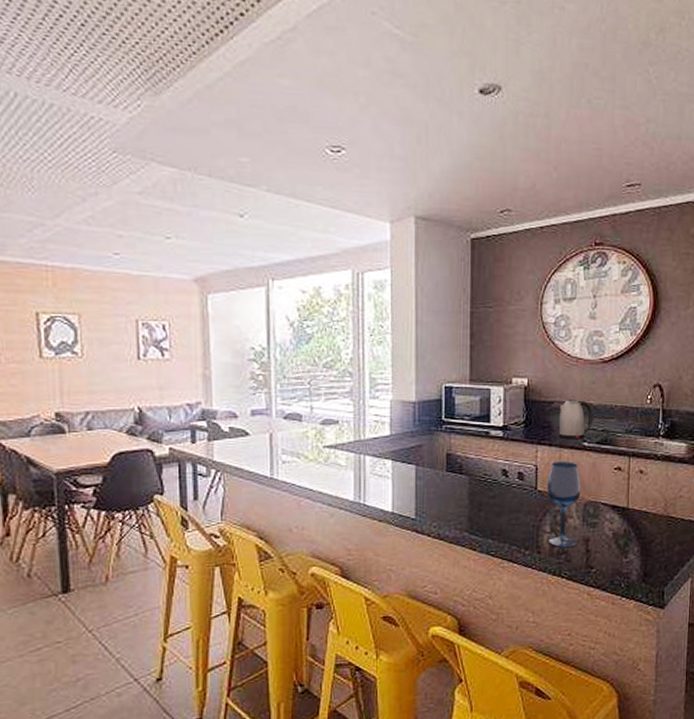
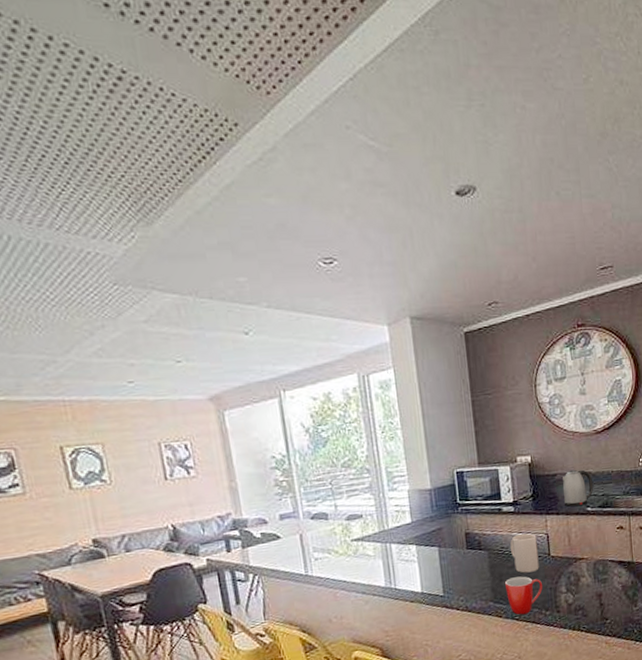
mug: none [484,508,524,551] -> present [505,576,543,615]
cup: none [494,463,524,506] -> present [510,533,539,573]
wineglass: present [547,462,581,548] -> none [558,526,591,605]

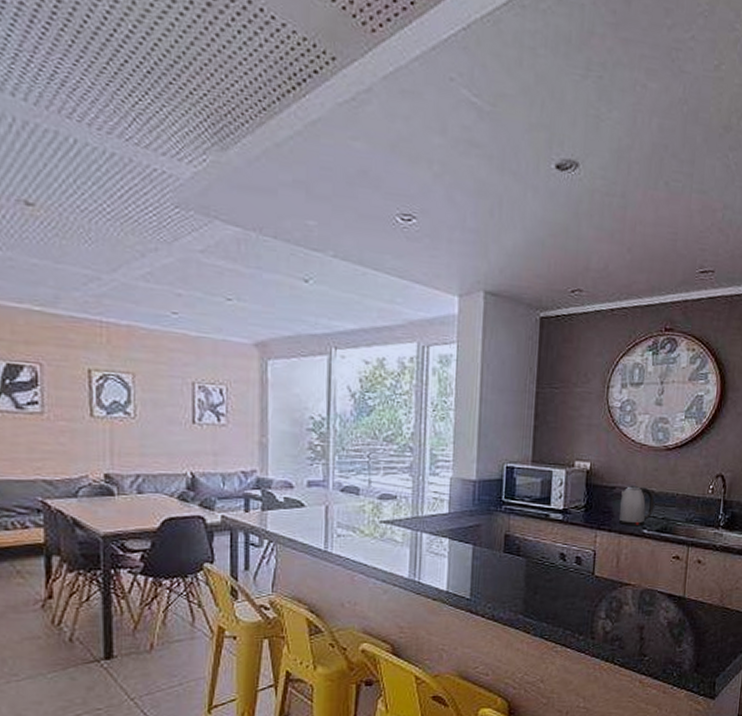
mug: present [505,576,543,615] -> none [539,592,580,635]
cup: present [510,533,539,573] -> none [551,546,583,590]

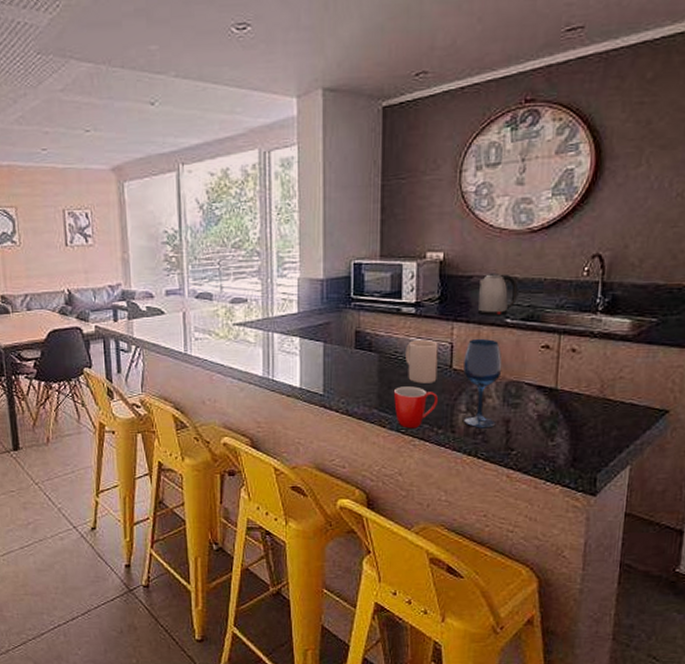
mug: none [539,592,580,635] -> present [394,386,438,429]
cup: none [551,546,583,590] -> present [405,340,438,384]
wineglass: none [602,548,639,635] -> present [463,339,503,428]

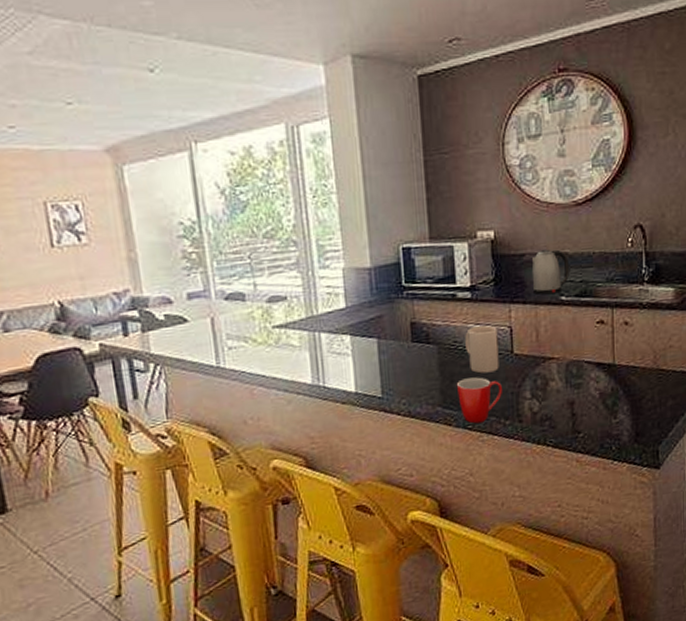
wineglass: present [463,339,503,428] -> none [524,319,562,414]

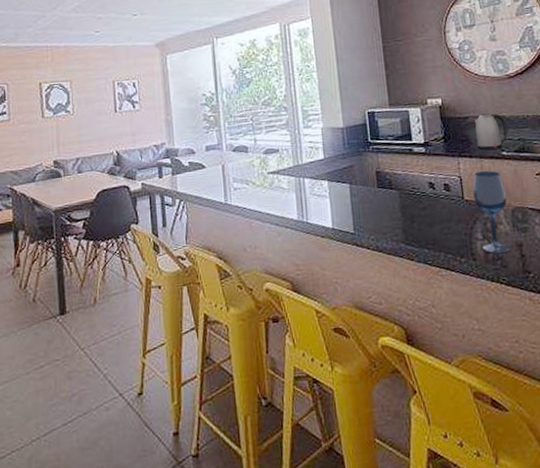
mug: present [457,377,502,424] -> none [417,219,457,260]
cup: present [465,325,499,374] -> none [421,175,453,216]
wineglass: none [524,319,562,414] -> present [472,171,511,254]

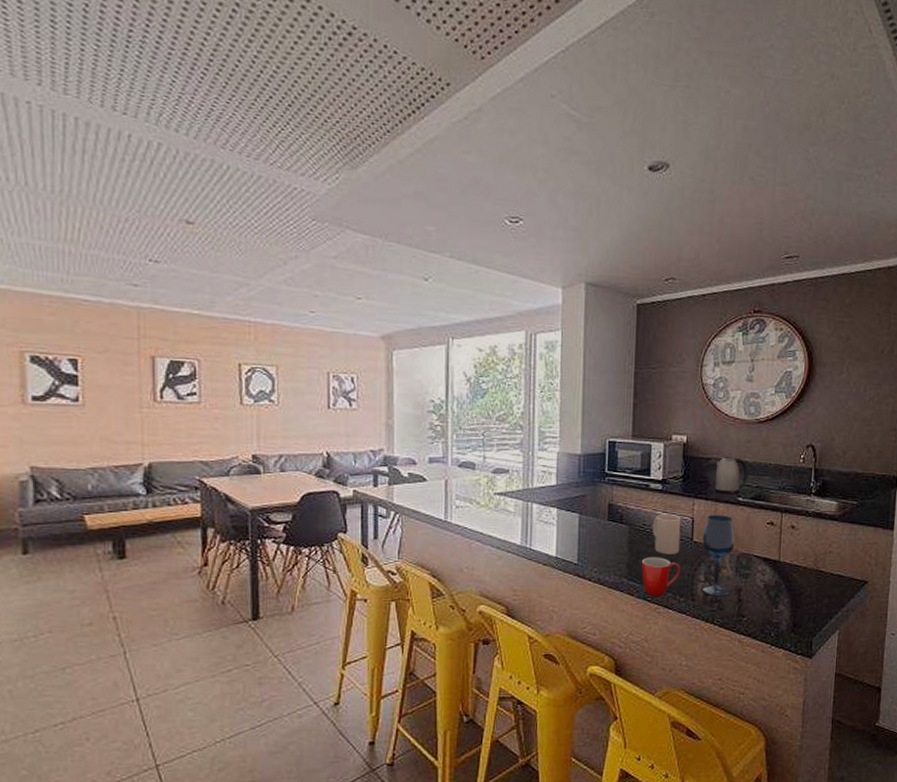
mug: none [417,219,457,260] -> present [642,557,680,597]
cup: none [421,175,453,216] -> present [653,514,681,555]

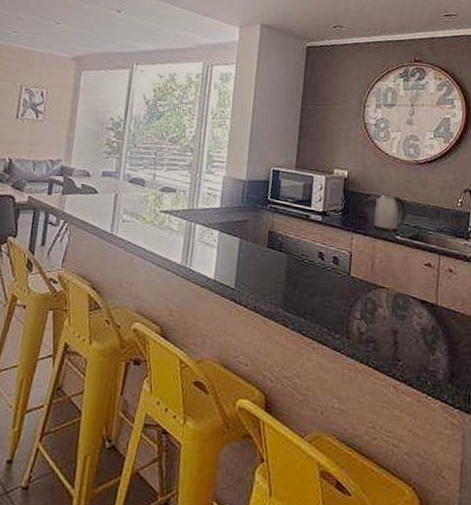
mug: present [642,557,680,597] -> none [297,288,336,331]
cup: present [653,514,681,555] -> none [310,245,340,288]
wineglass: present [701,515,735,597] -> none [357,251,393,337]

